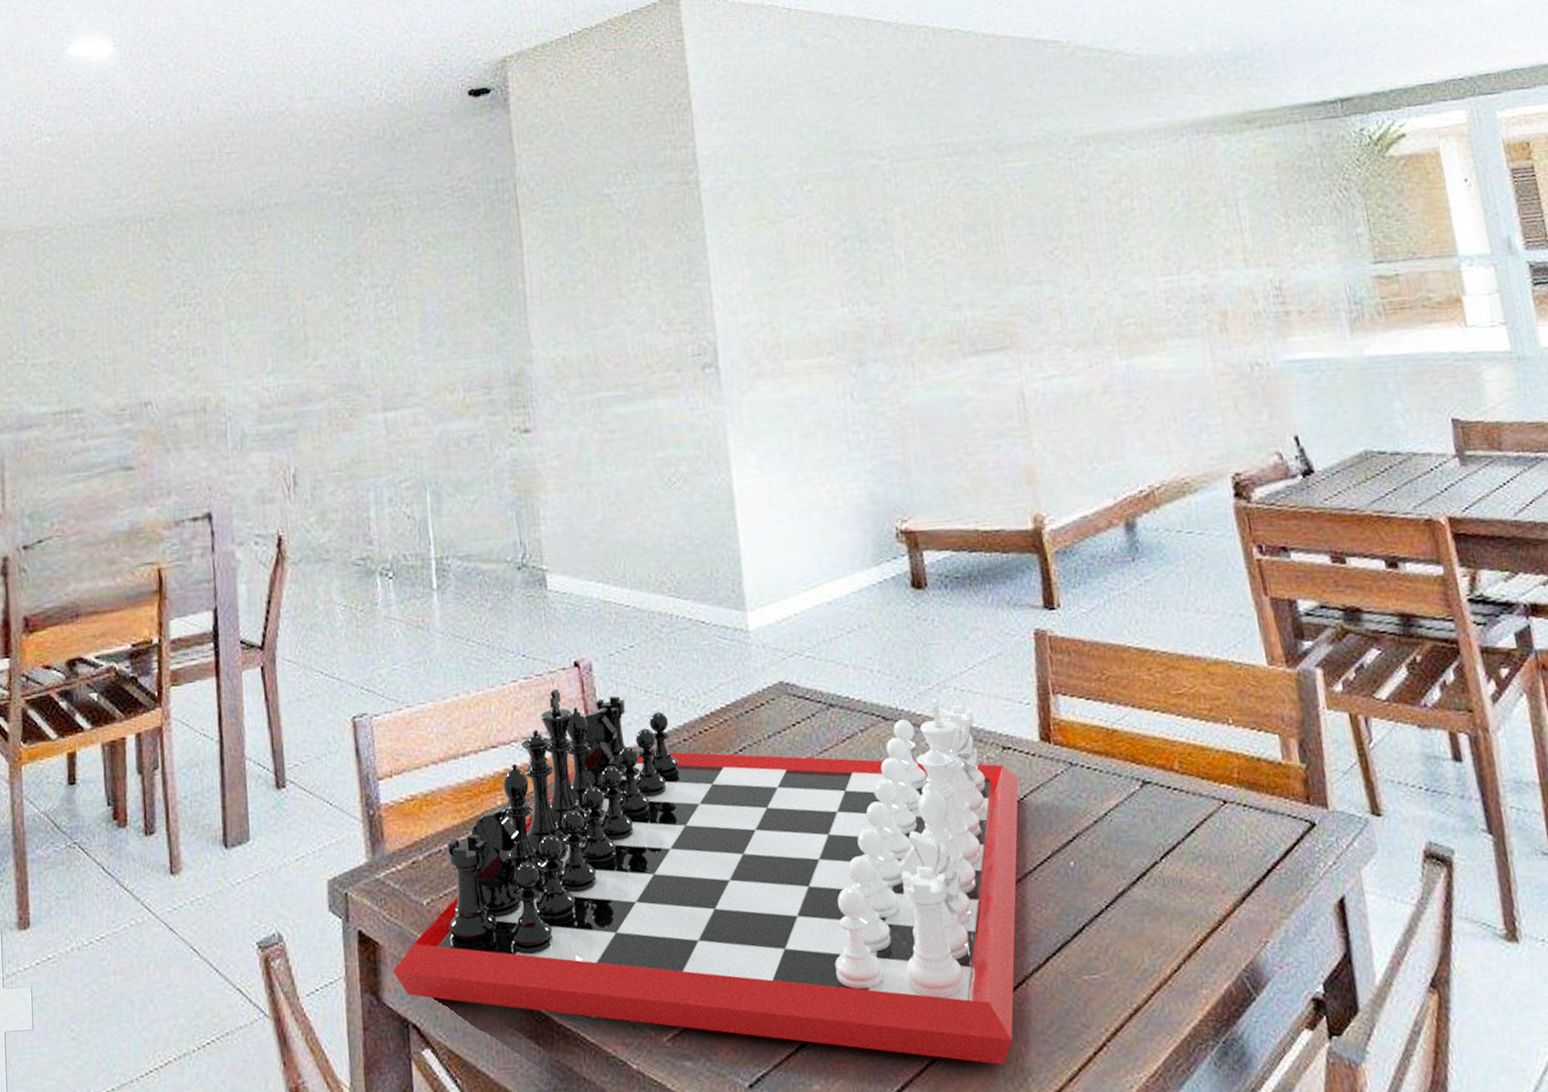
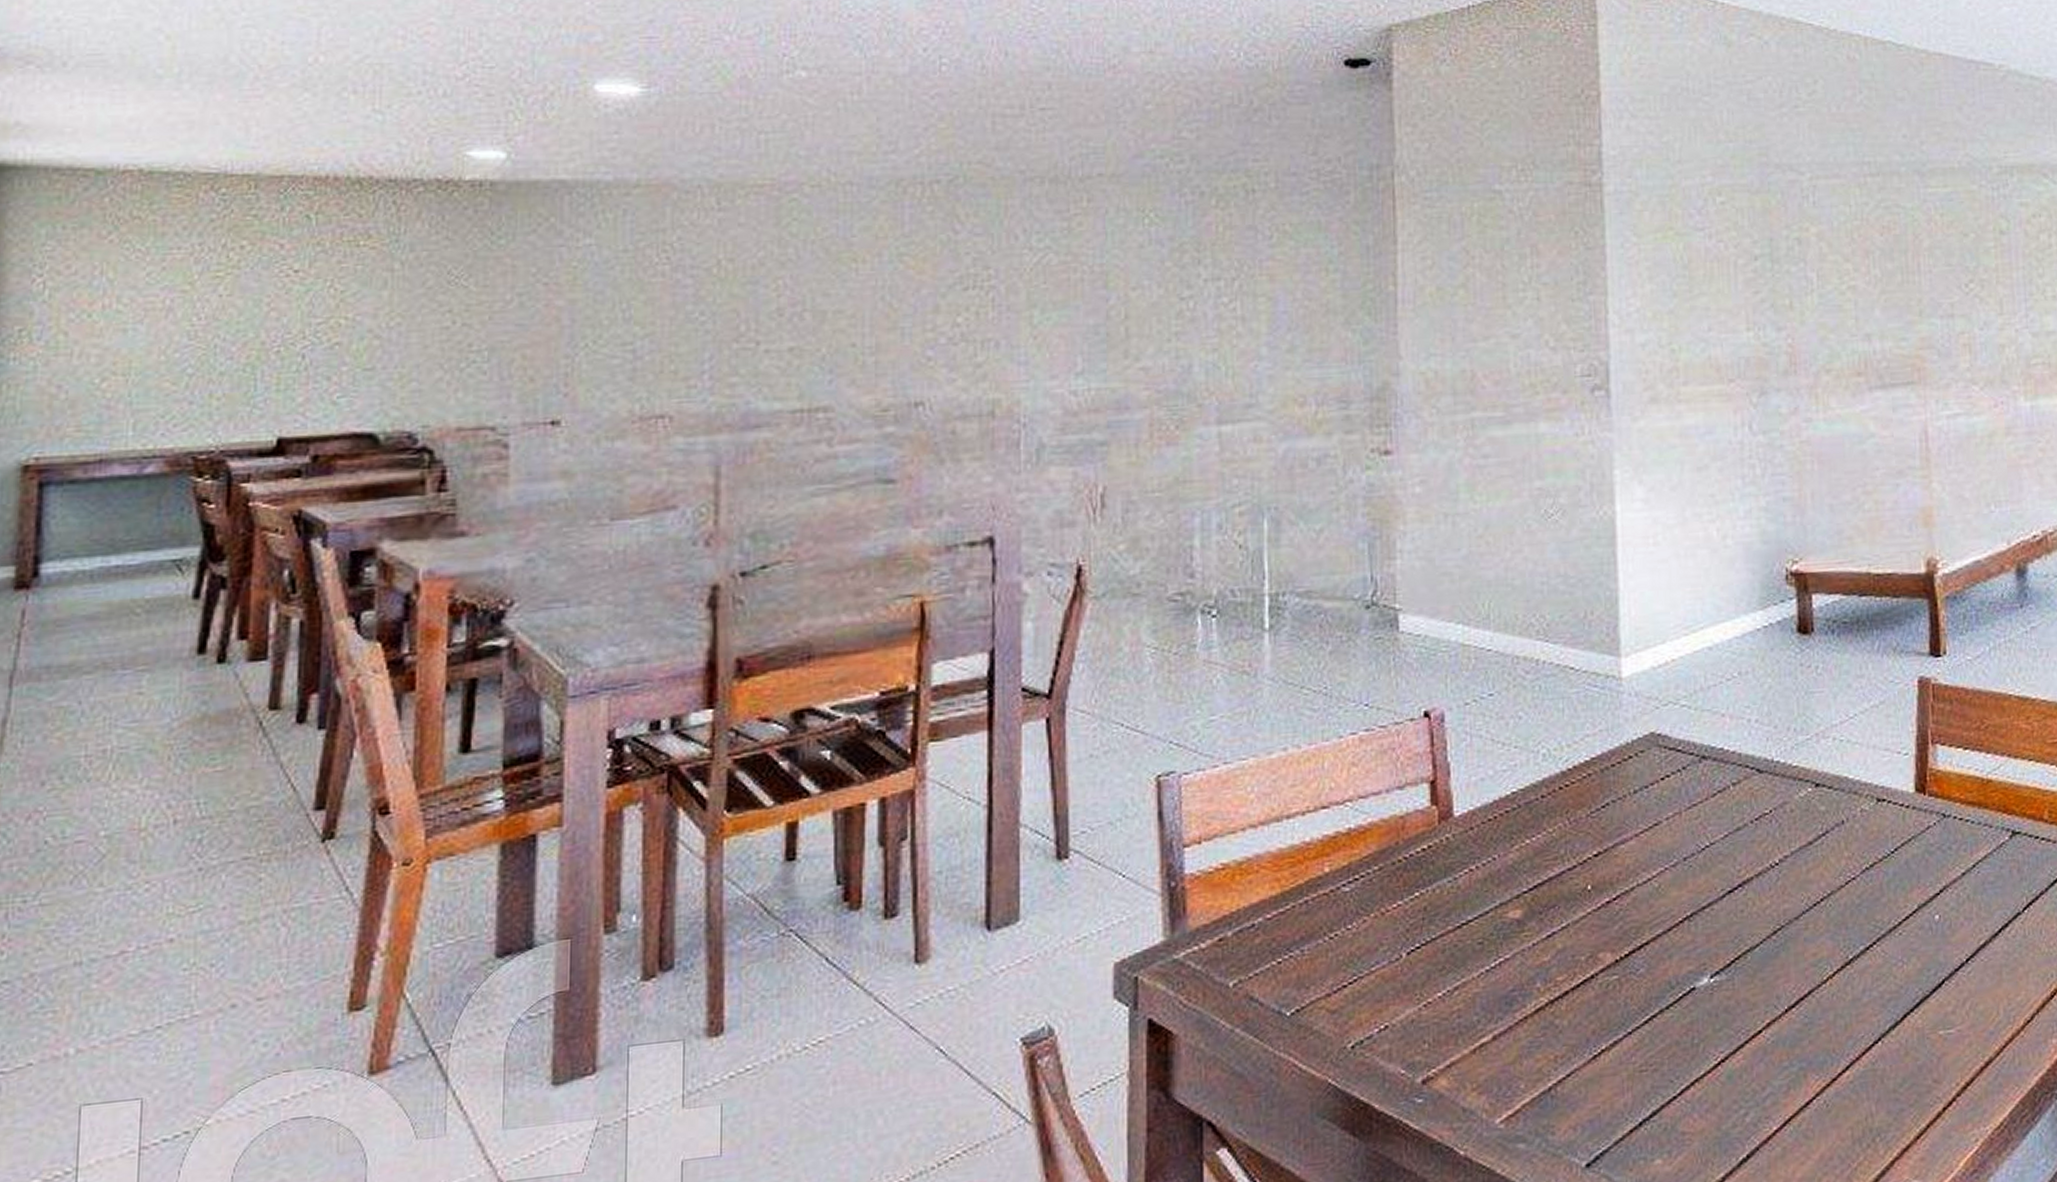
chess set: present [393,688,1019,1065] -> none [1188,741,1891,1127]

